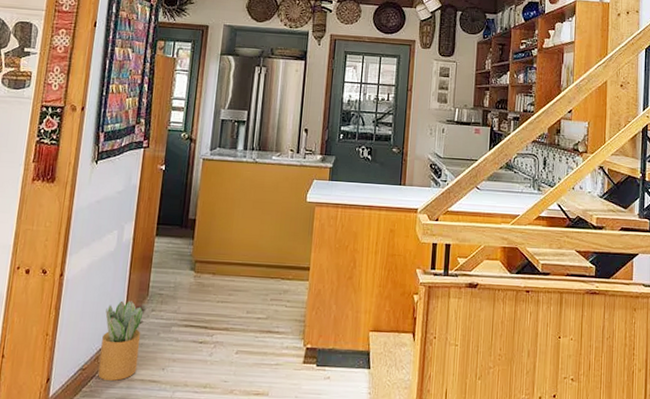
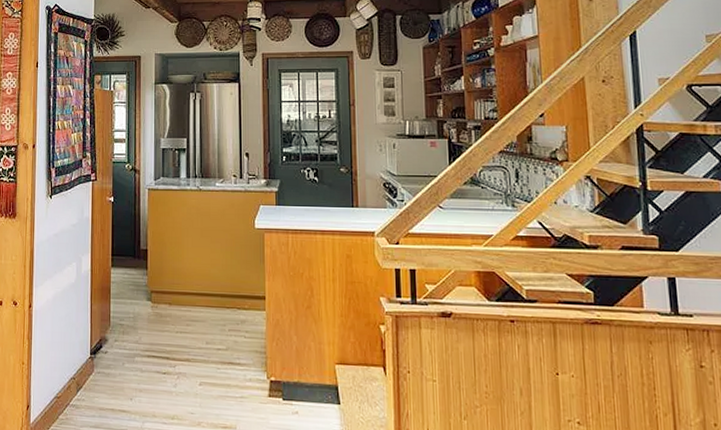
potted plant: present [98,300,143,381] -> none [71,330,107,409]

